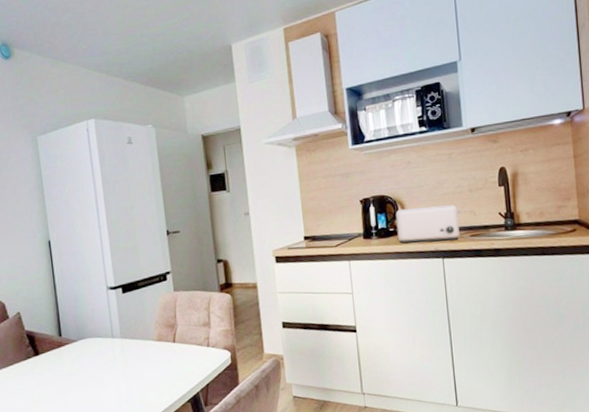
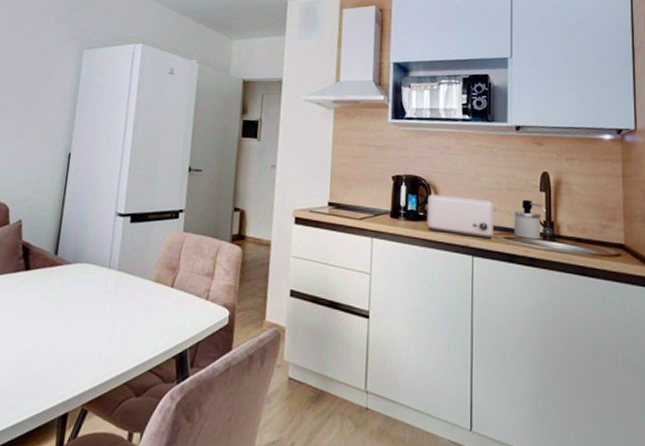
soap dispenser: none [475,196,506,233] -> present [513,199,546,240]

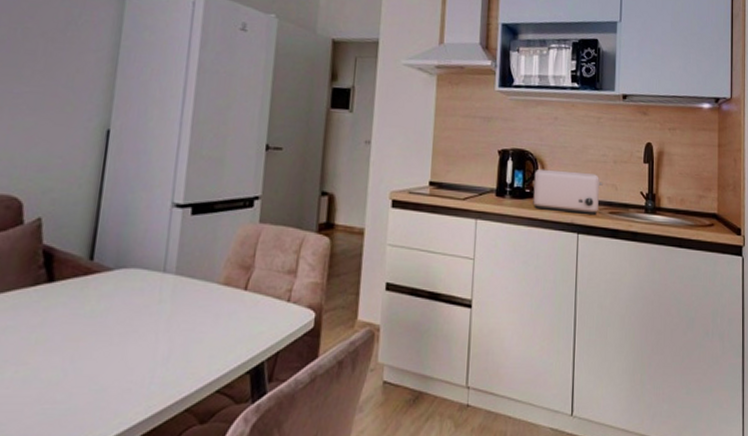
soap dispenser: present [513,199,546,240] -> none [617,171,649,213]

